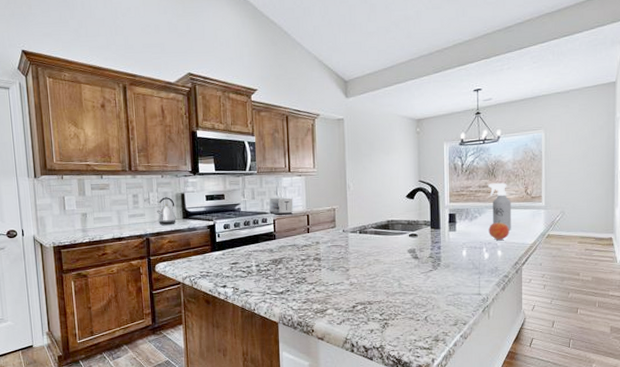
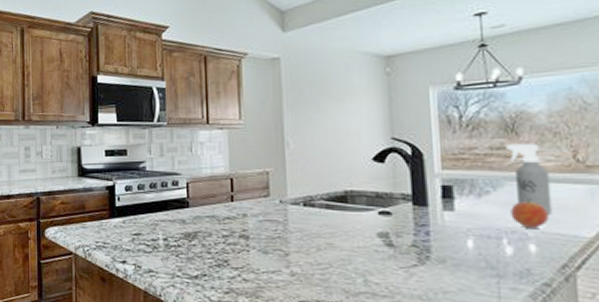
kettle: present [156,197,177,226] -> none [49,151,72,184]
toaster: present [269,197,293,215] -> none [181,155,212,177]

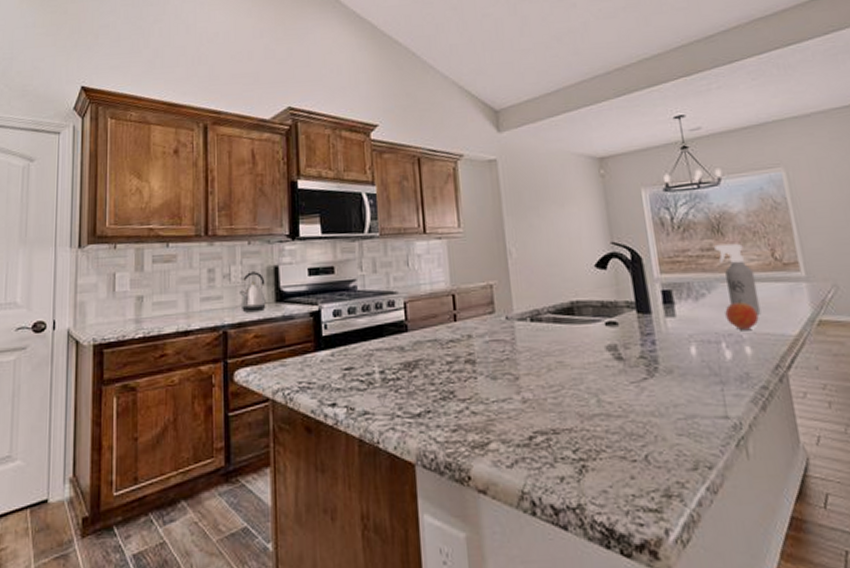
kettle: none [49,151,72,184] -> present [238,272,267,313]

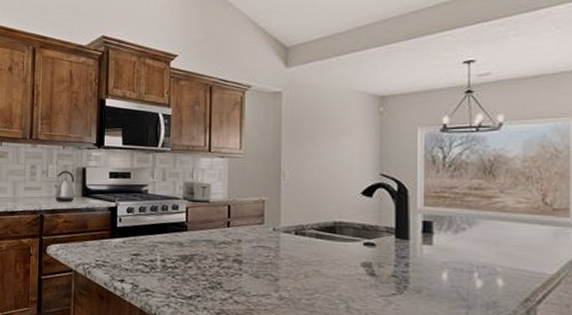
toaster: none [397,269,432,296] -> present [182,181,211,203]
spray bottle: present [714,243,761,313] -> none [483,185,520,251]
fruit: present [725,299,759,330] -> none [483,236,517,264]

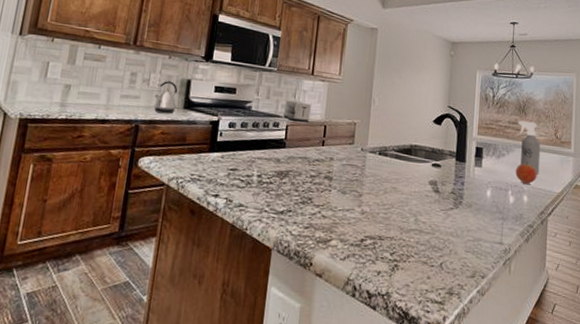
spray bottle: none [483,185,520,251] -> present [518,120,541,174]
fruit: none [483,236,517,264] -> present [515,162,537,184]

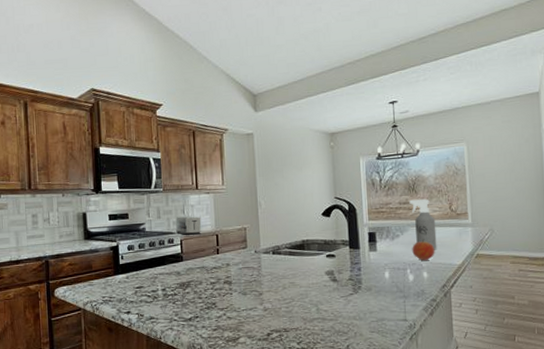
kettle: present [154,81,178,114] -> none [56,217,78,247]

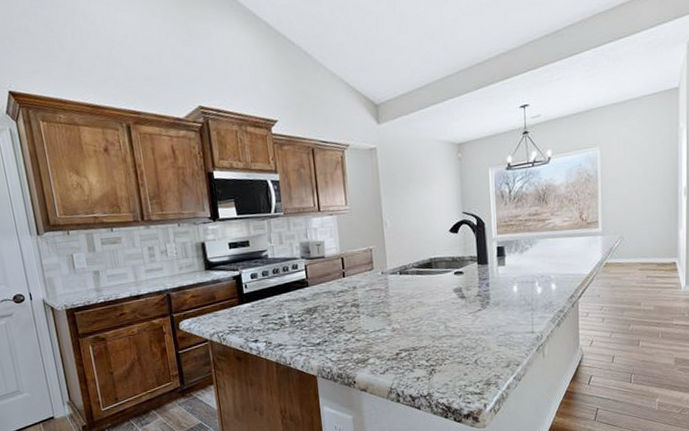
spray bottle: present [409,198,437,249] -> none [539,208,566,260]
fruit: present [412,239,435,260] -> none [541,250,564,272]

